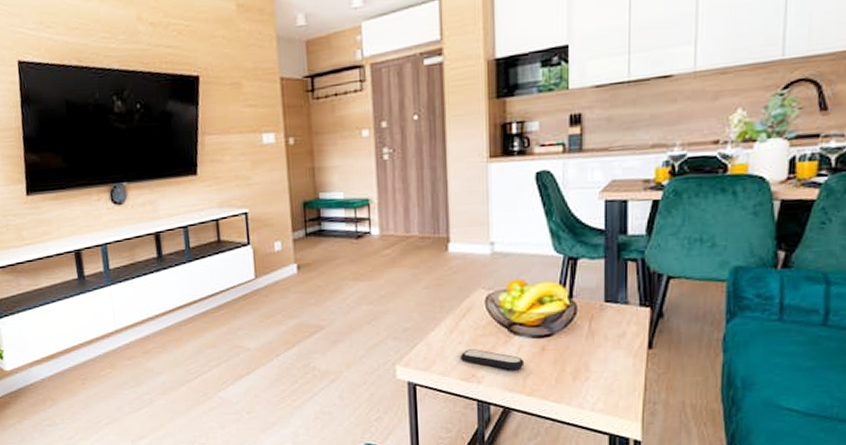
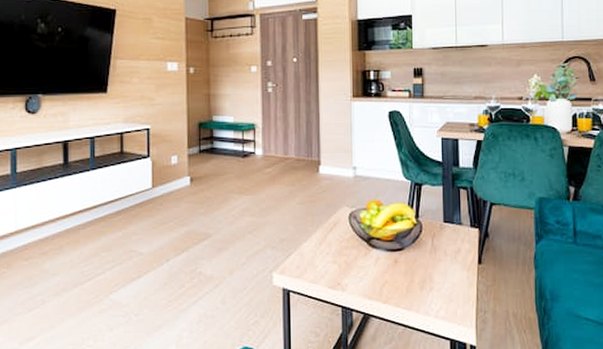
remote control: present [461,349,525,370] -> none [328,260,381,279]

